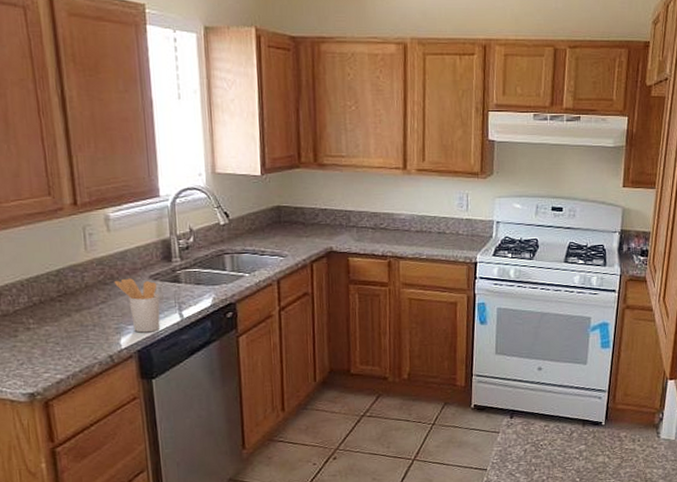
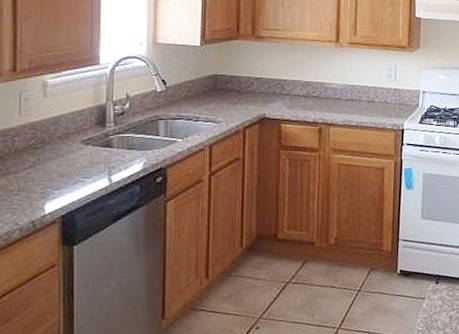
utensil holder: present [113,278,161,333] -> none [44,143,90,198]

